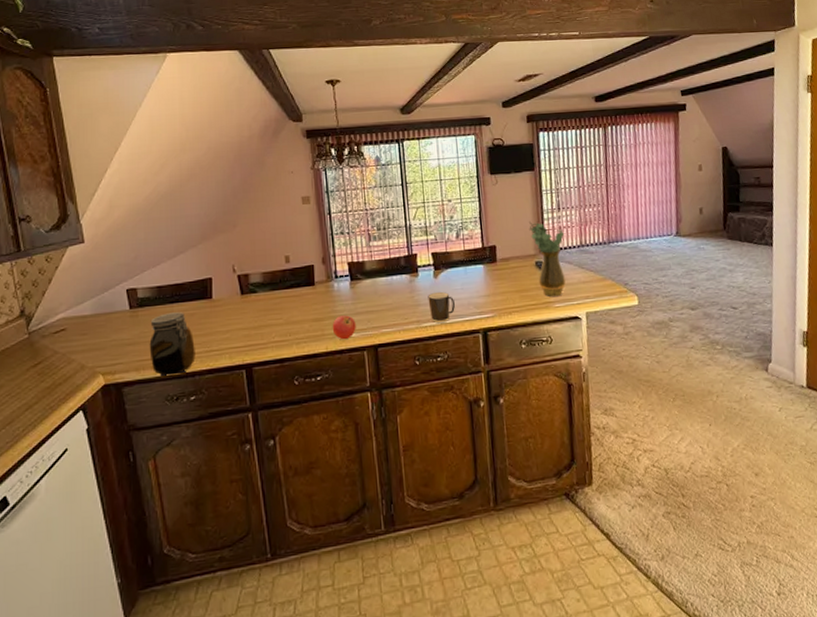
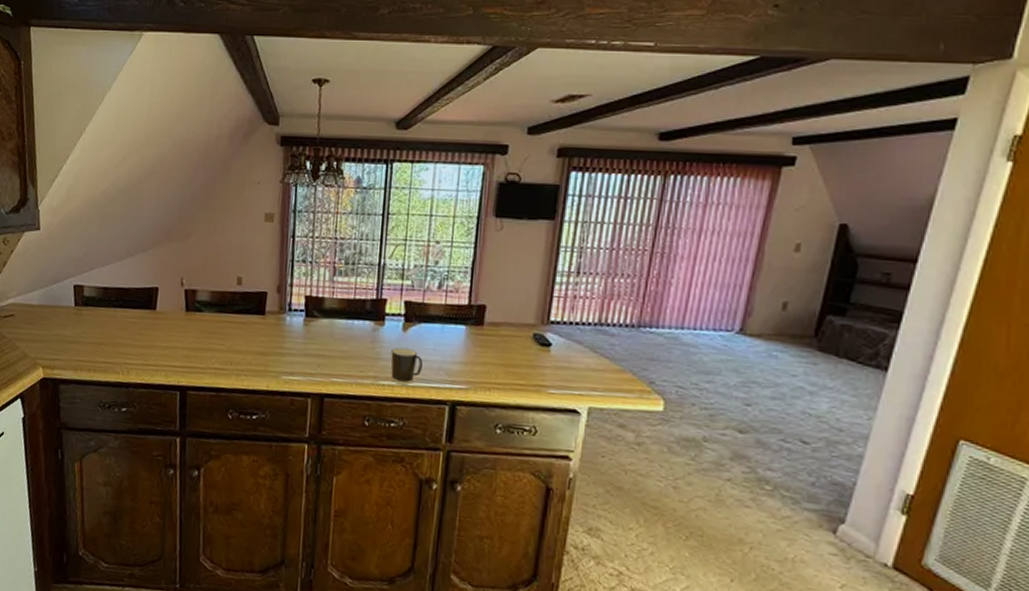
jar: present [149,312,195,376] -> none [88,317,133,382]
fruit: present [332,315,356,340] -> none [276,354,304,382]
vase: present [529,221,566,296] -> none [533,283,580,380]

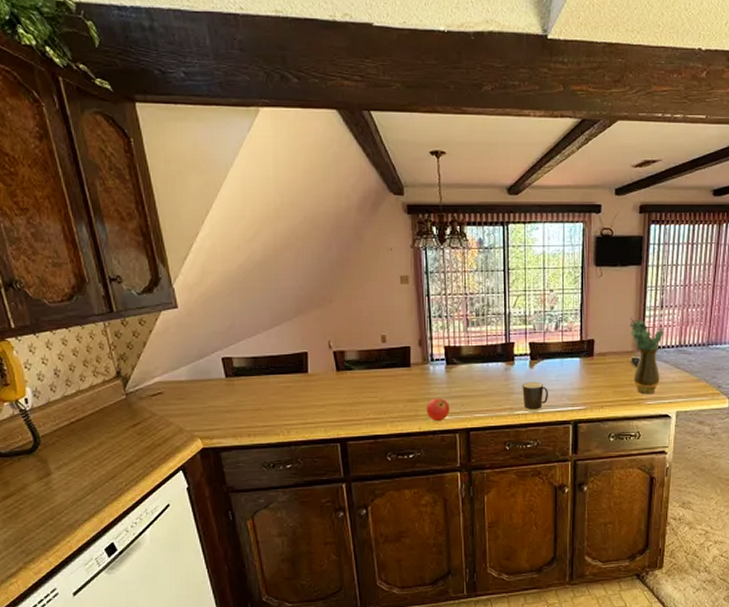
fruit: none [276,354,304,382] -> present [426,398,450,422]
vase: none [533,283,580,380] -> present [629,318,665,393]

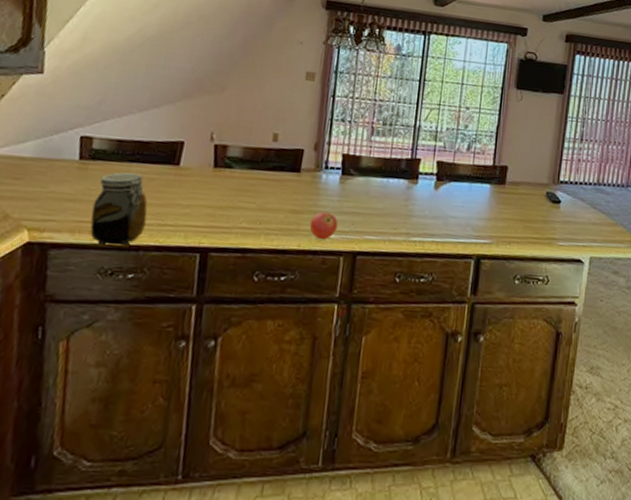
jar: none [246,384,291,444] -> present [90,172,148,245]
mug: present [522,381,548,412] -> none [422,204,452,241]
vase: present [629,318,665,393] -> none [546,148,583,234]

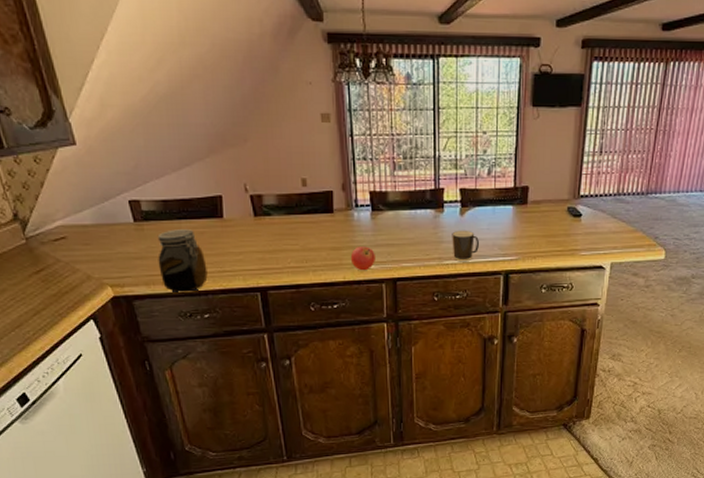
mug: none [422,204,452,241] -> present [452,230,479,262]

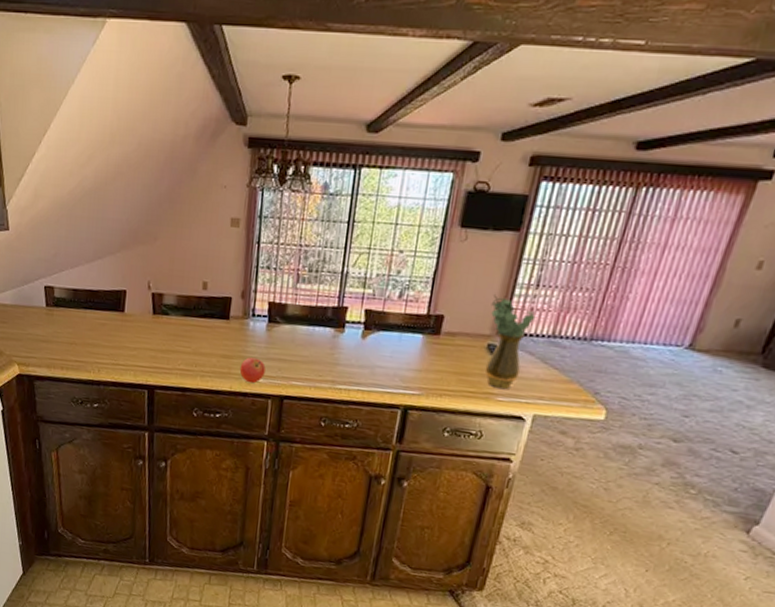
jar: present [157,229,208,292] -> none [61,317,103,380]
mug: present [452,230,479,262] -> none [348,354,379,389]
vase: none [566,164,603,244] -> present [484,295,536,389]

